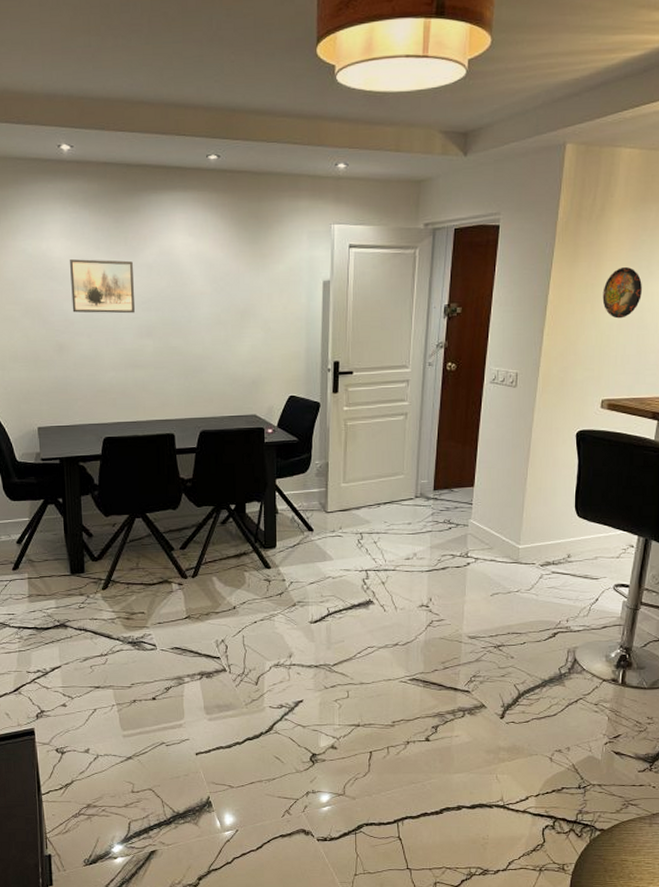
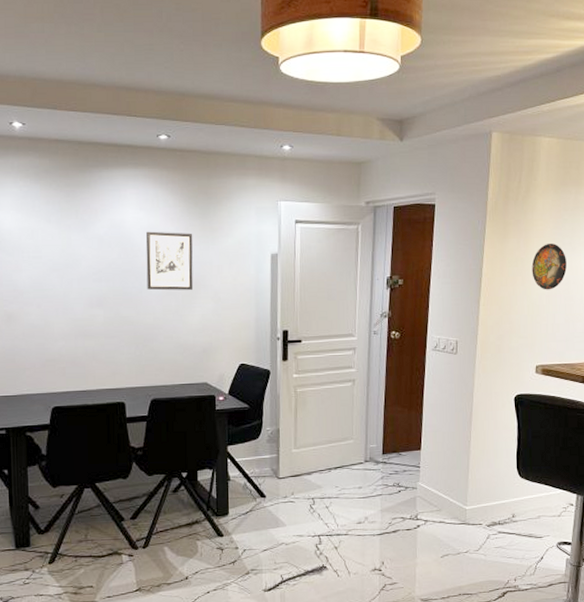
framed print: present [70,259,135,314] -> none [20,231,85,284]
wall art: none [195,258,243,320] -> present [145,231,194,291]

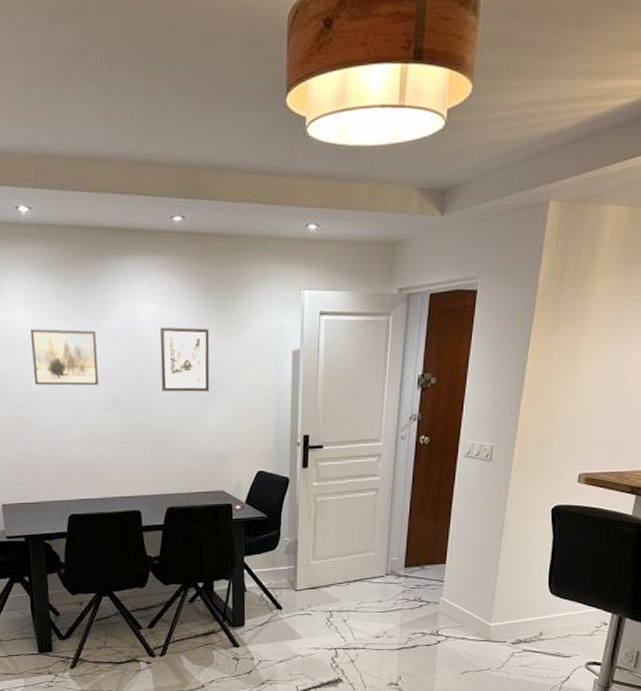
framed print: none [20,231,85,284] -> present [31,329,98,386]
decorative plate: present [531,244,567,290] -> none [583,334,625,389]

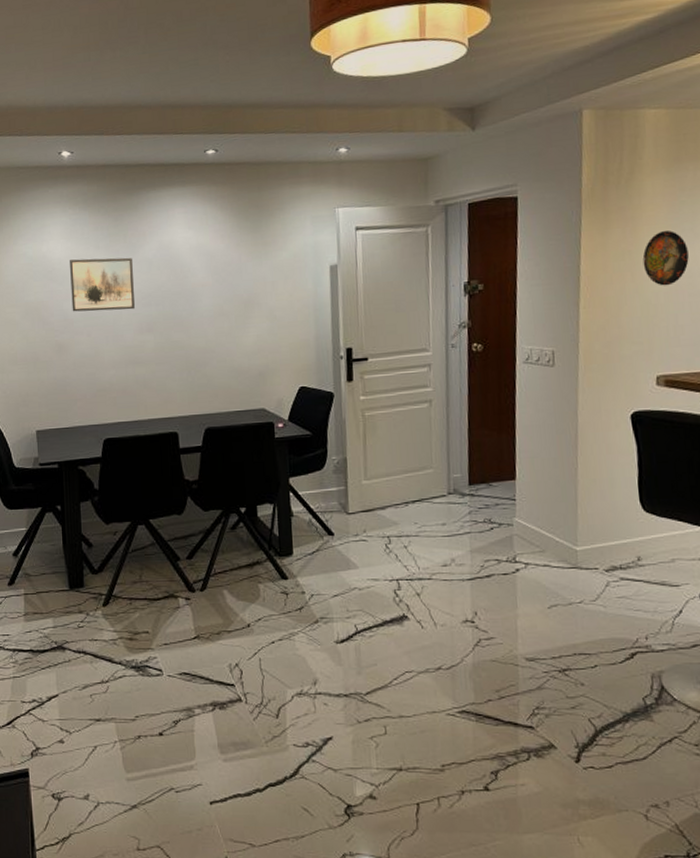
wall art: present [160,327,210,392] -> none [195,249,247,312]
decorative plate: none [583,334,625,389] -> present [642,231,689,286]

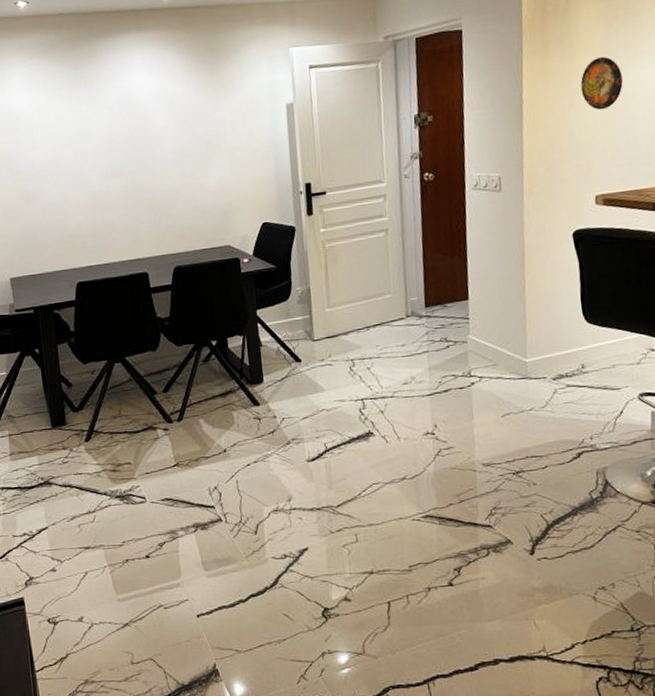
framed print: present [70,257,135,312] -> none [32,105,99,161]

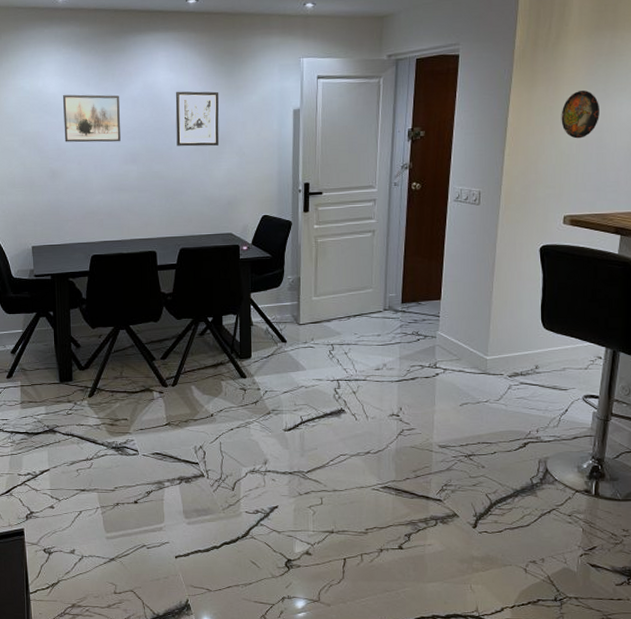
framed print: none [32,105,99,161] -> present [63,94,121,143]
wall art: none [156,91,208,155] -> present [175,91,219,147]

